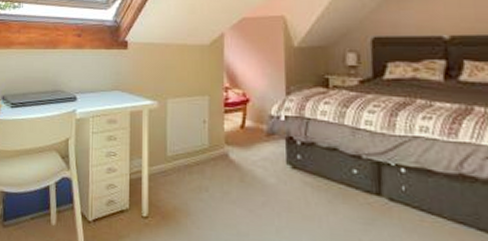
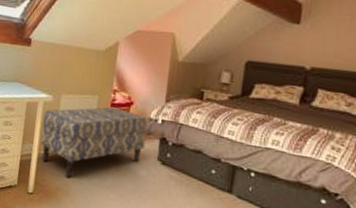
bench: none [150,107,270,195] -> present [41,107,148,178]

